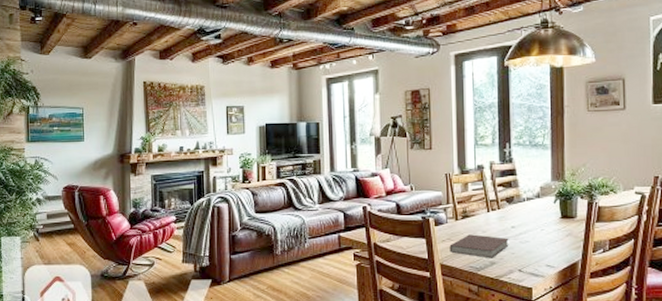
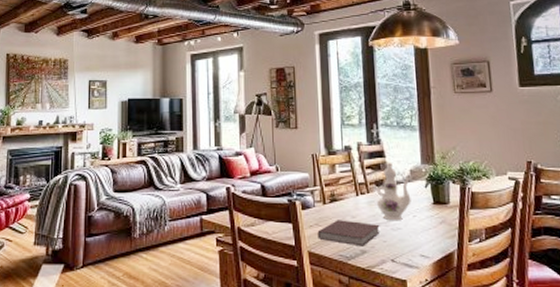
ewer: none [507,179,543,235] -> present [376,162,414,221]

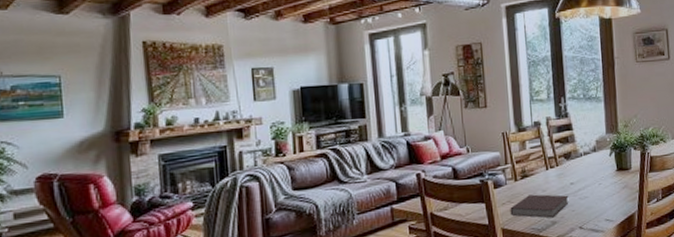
ewer: present [376,162,414,221] -> none [565,134,599,191]

